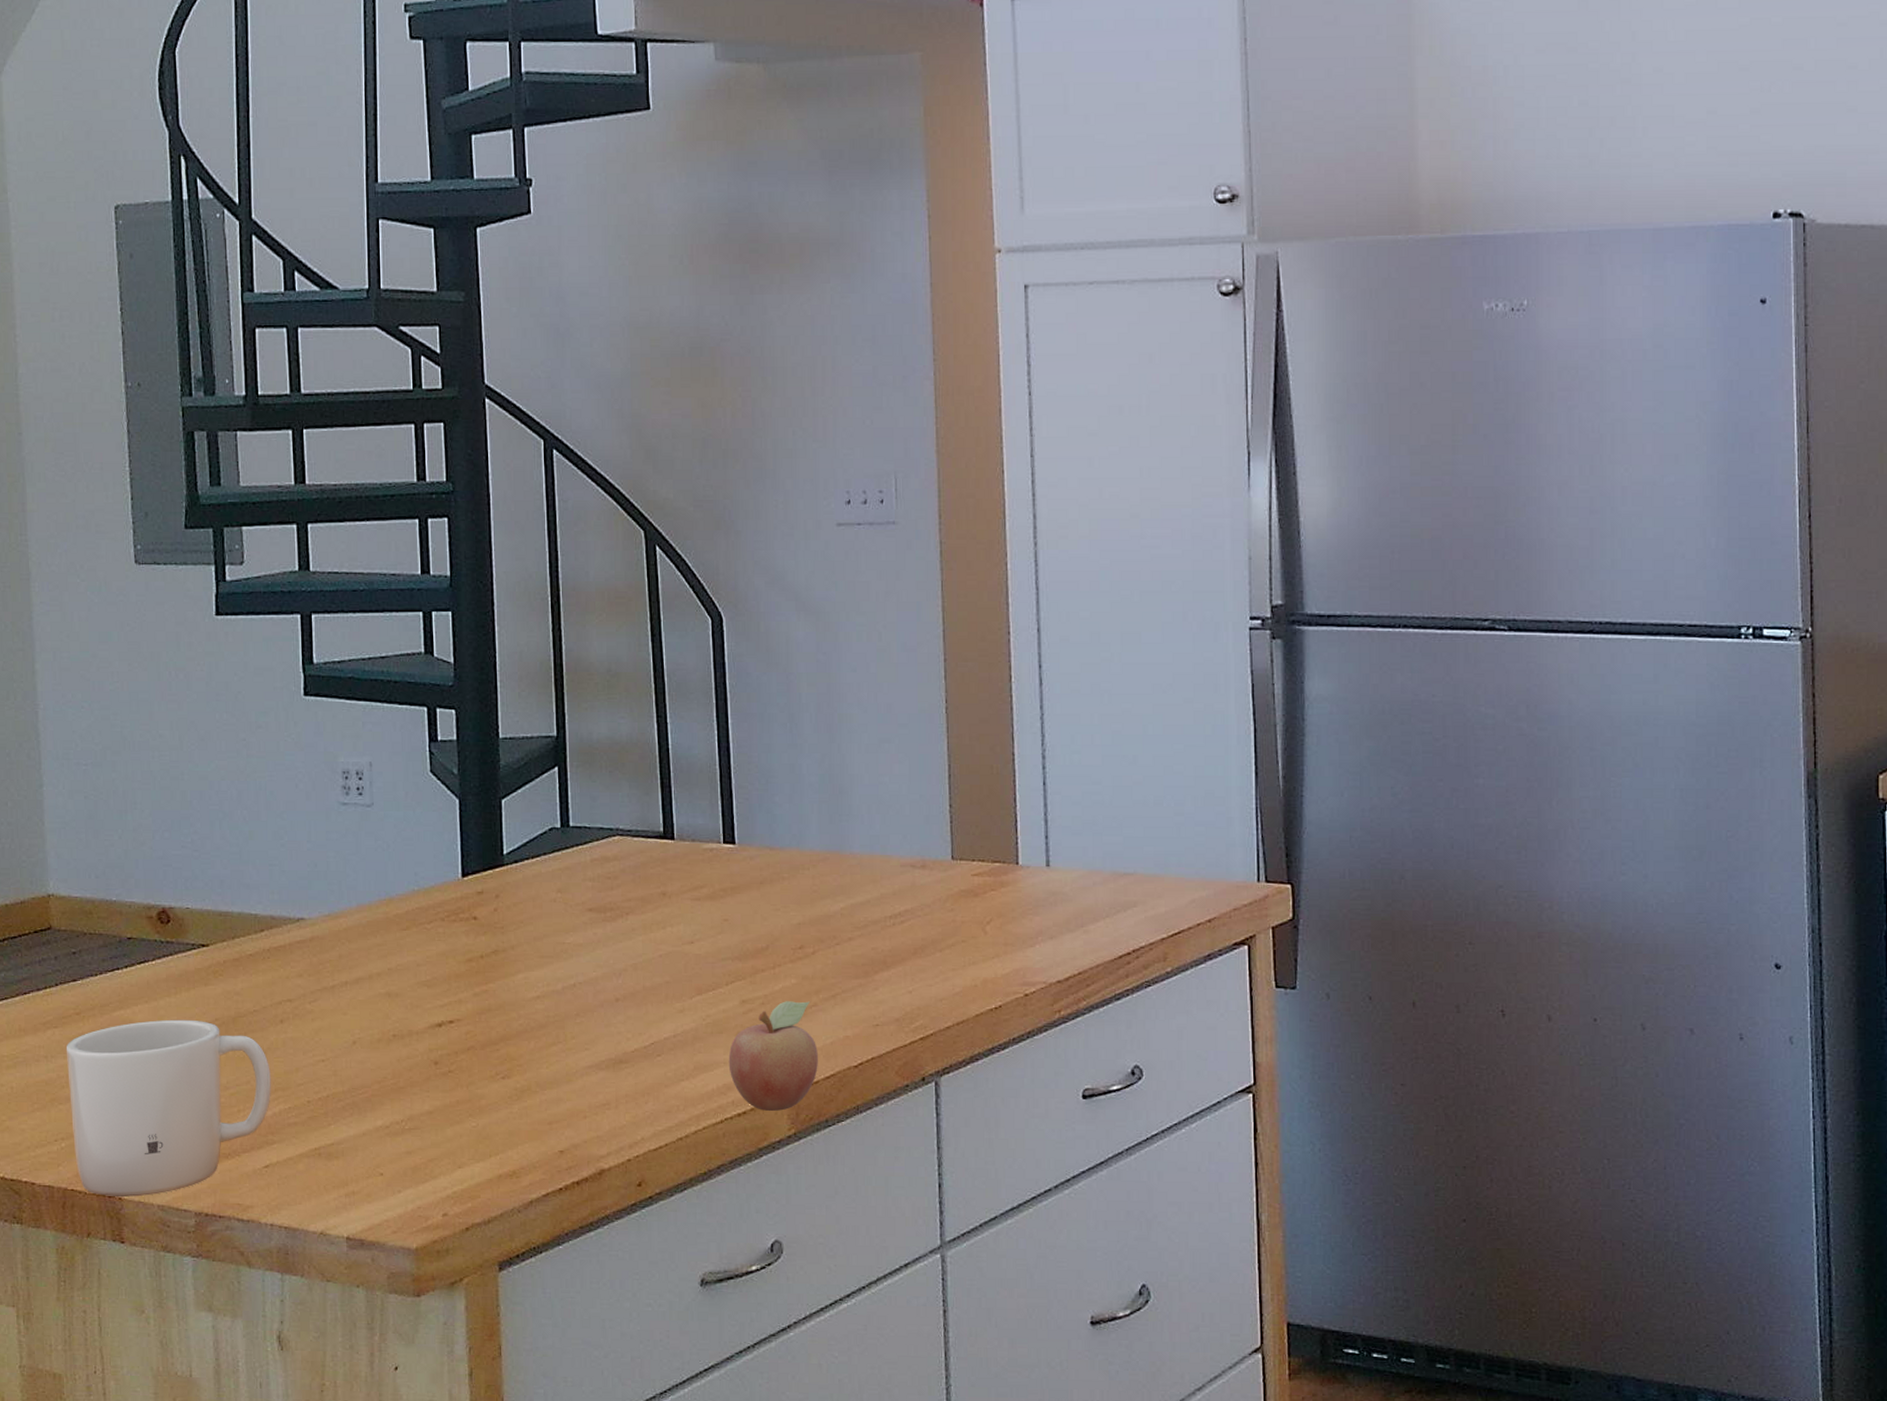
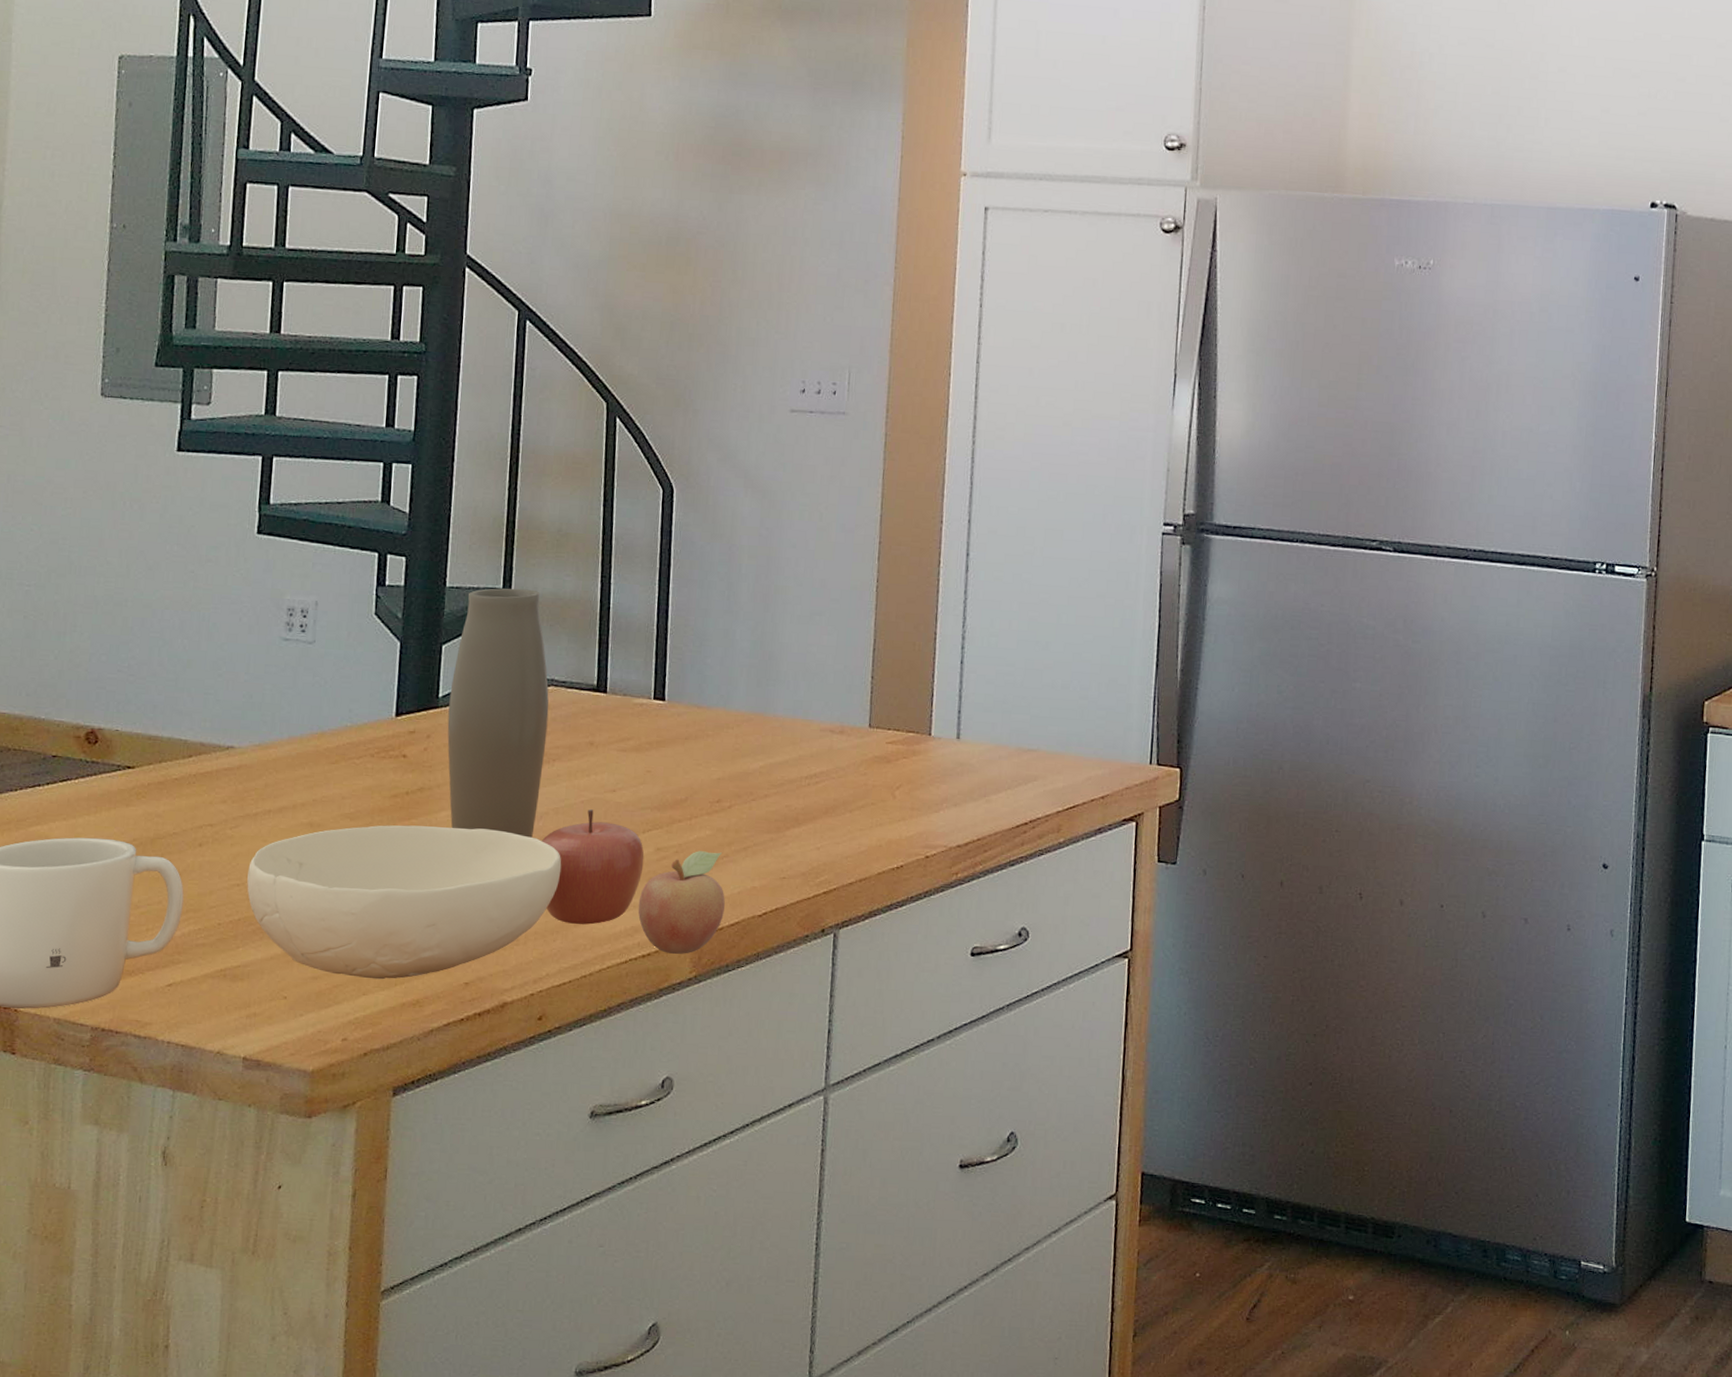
bowl: none [331,989,646,1152] -> present [247,825,562,980]
vase: none [514,735,618,996] -> present [447,588,549,838]
fruit: none [623,963,730,1084] -> present [542,809,645,925]

